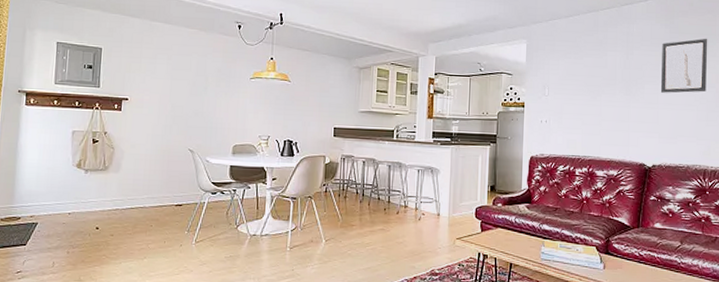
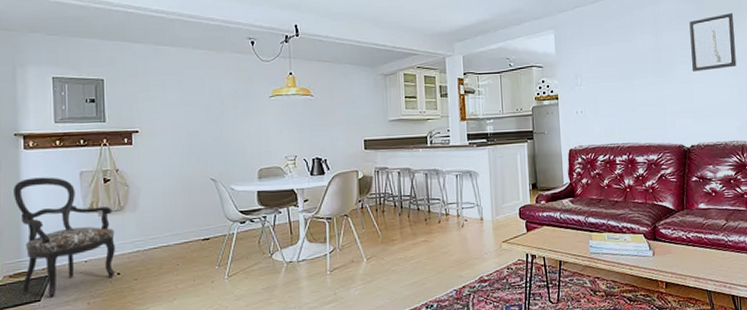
armchair: none [11,132,98,244] -> present [14,177,116,298]

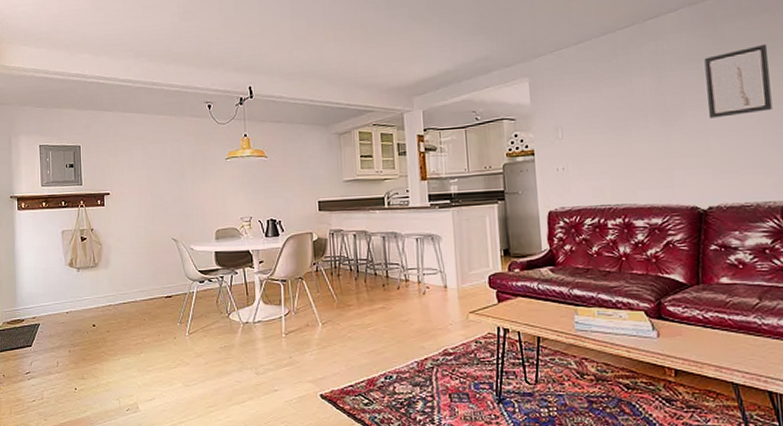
armchair: present [14,177,116,298] -> none [10,235,91,344]

